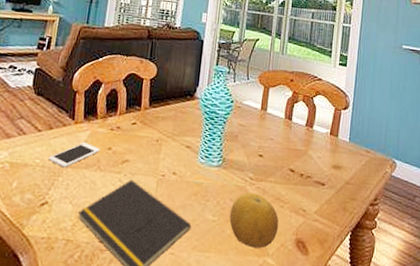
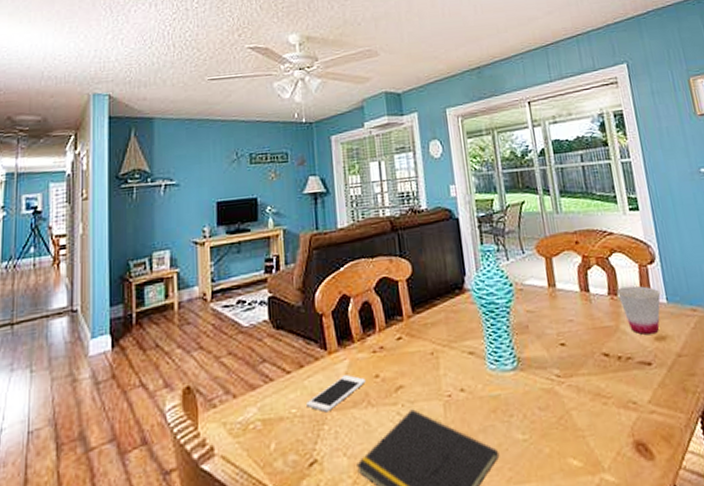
fruit: present [229,192,279,248] -> none [542,393,609,465]
cup: none [313,122,346,163] -> present [617,285,661,335]

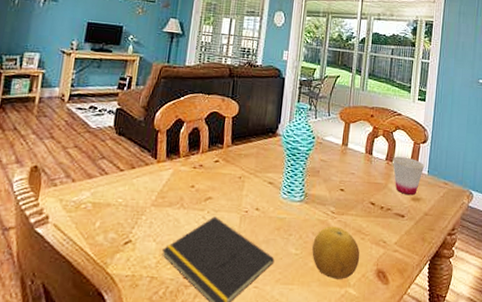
cell phone: present [306,375,366,413] -> none [131,181,183,207]
fruit: none [542,393,609,465] -> present [312,226,360,279]

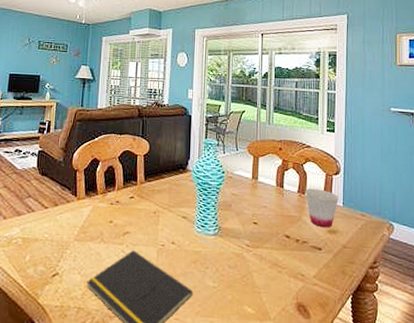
fruit: present [312,226,360,279] -> none [229,259,279,313]

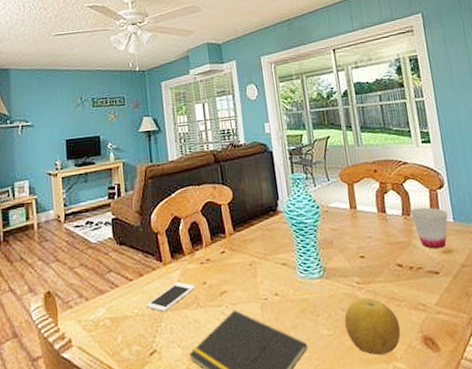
cell phone: none [56,217,102,241] -> present [146,282,195,313]
fruit: none [229,259,279,313] -> present [344,297,401,356]

